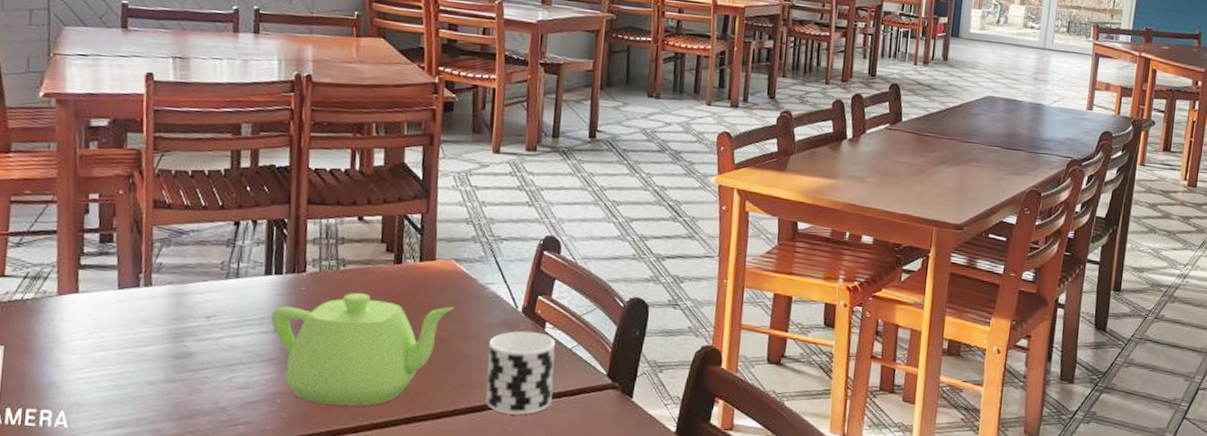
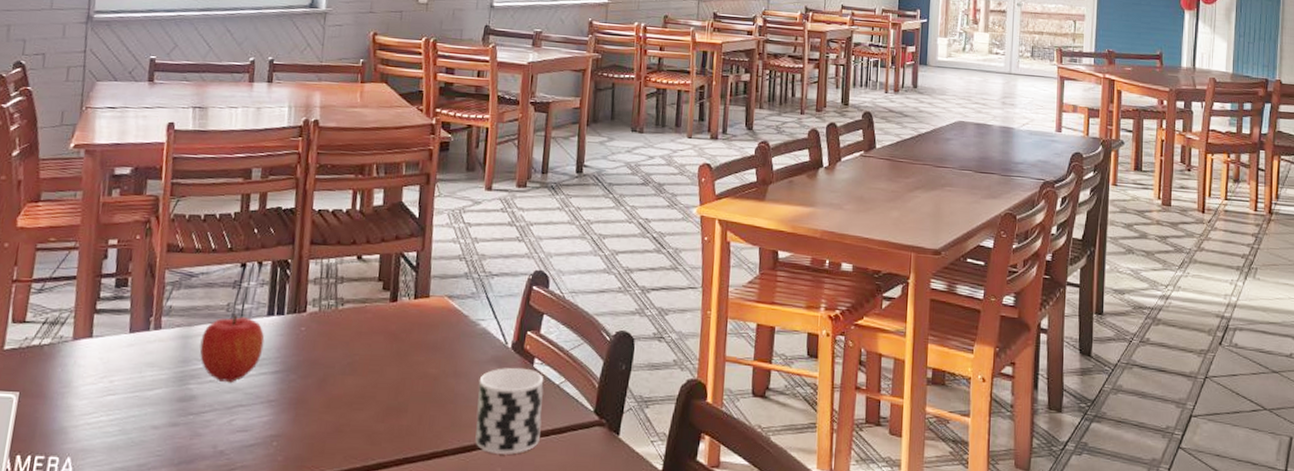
fruit: none [194,272,263,341] -> present [199,314,265,383]
teapot: present [271,293,454,406] -> none [271,332,446,448]

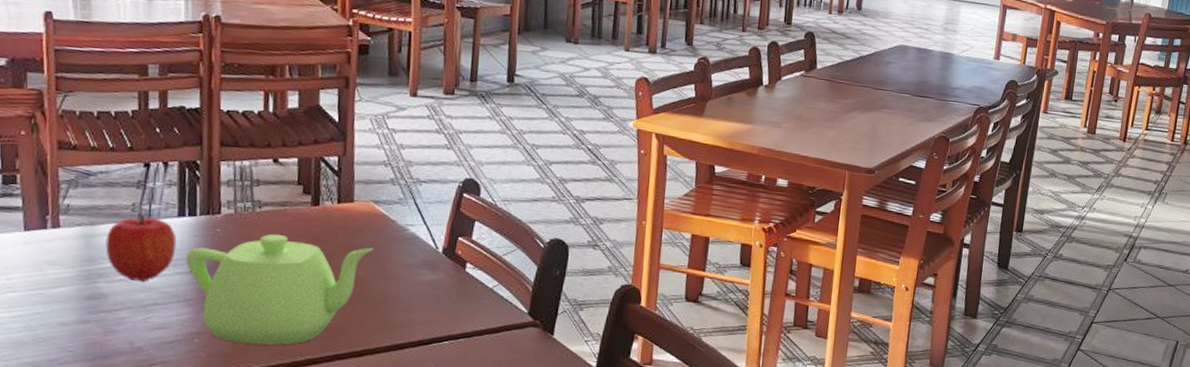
teapot: none [271,332,446,448] -> present [186,234,373,345]
cup: present [475,367,544,455] -> none [407,271,477,352]

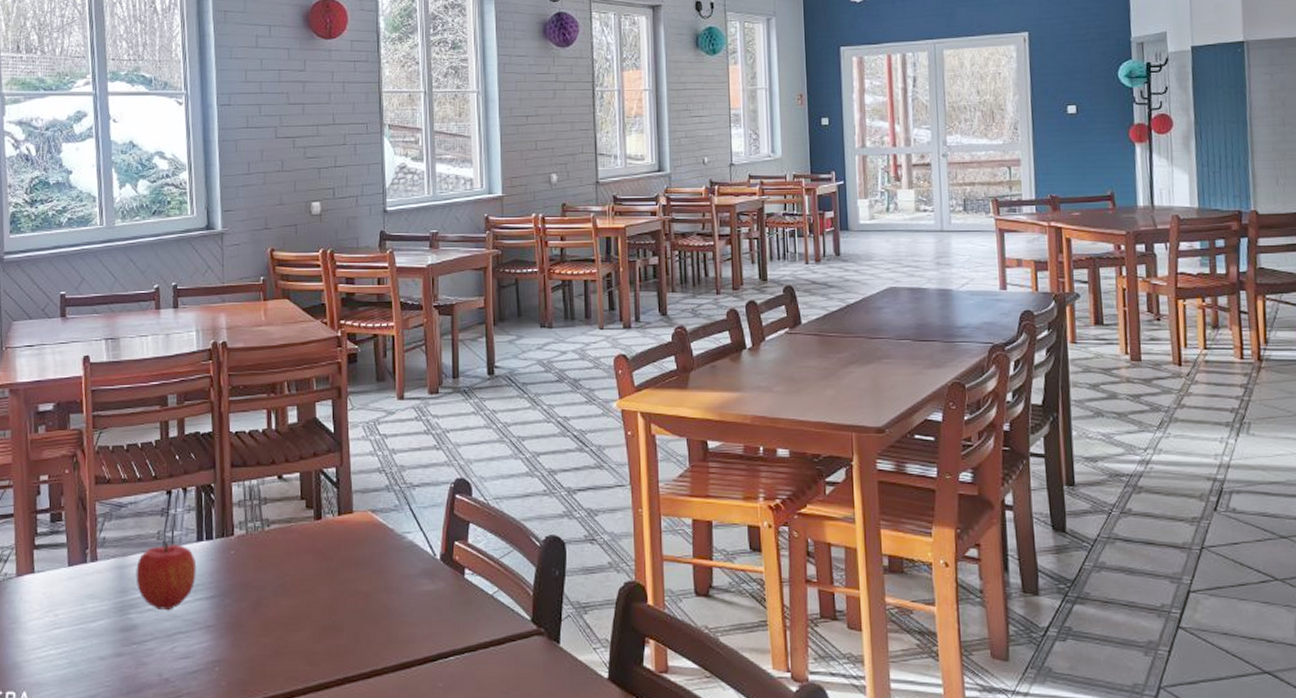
teapot: present [186,234,373,345] -> none [205,553,374,669]

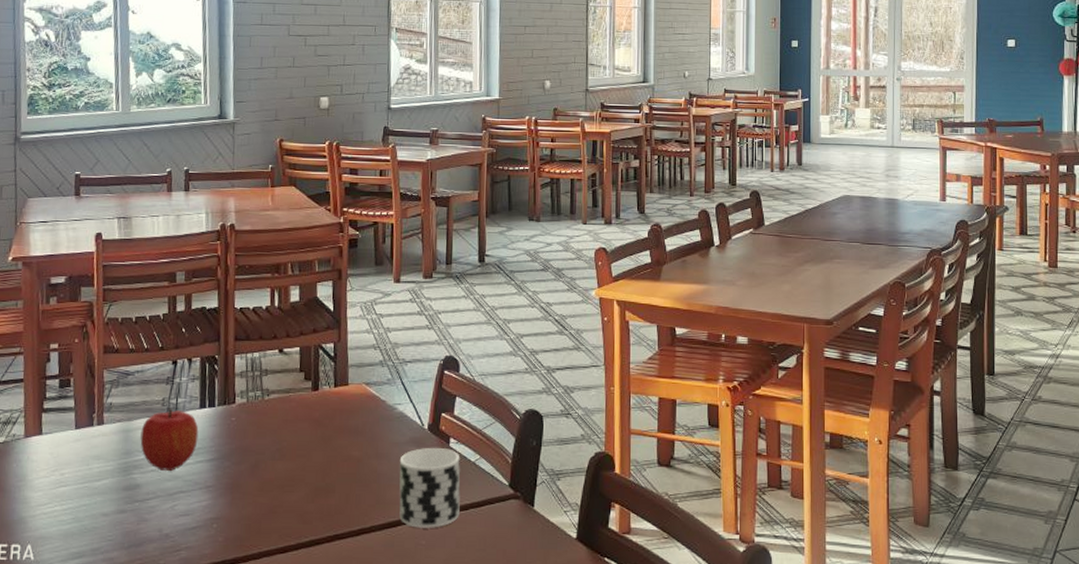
cup: none [411,579,478,669] -> present [399,447,461,528]

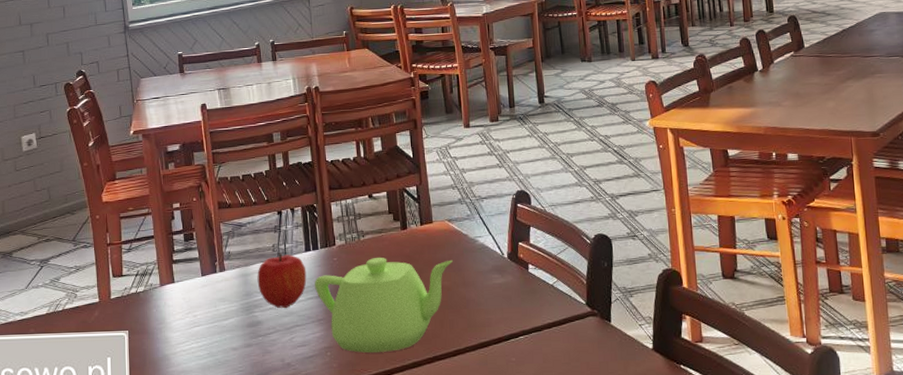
teapot: none [206,420,366,527] -> present [315,258,453,353]
cup: present [399,447,461,528] -> none [485,273,544,347]

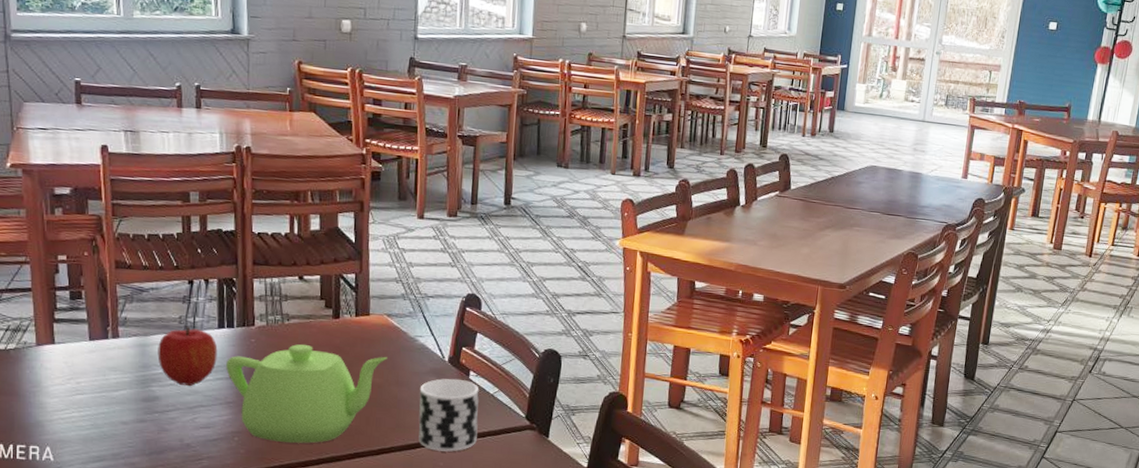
cup: none [485,273,544,347] -> present [418,378,479,452]

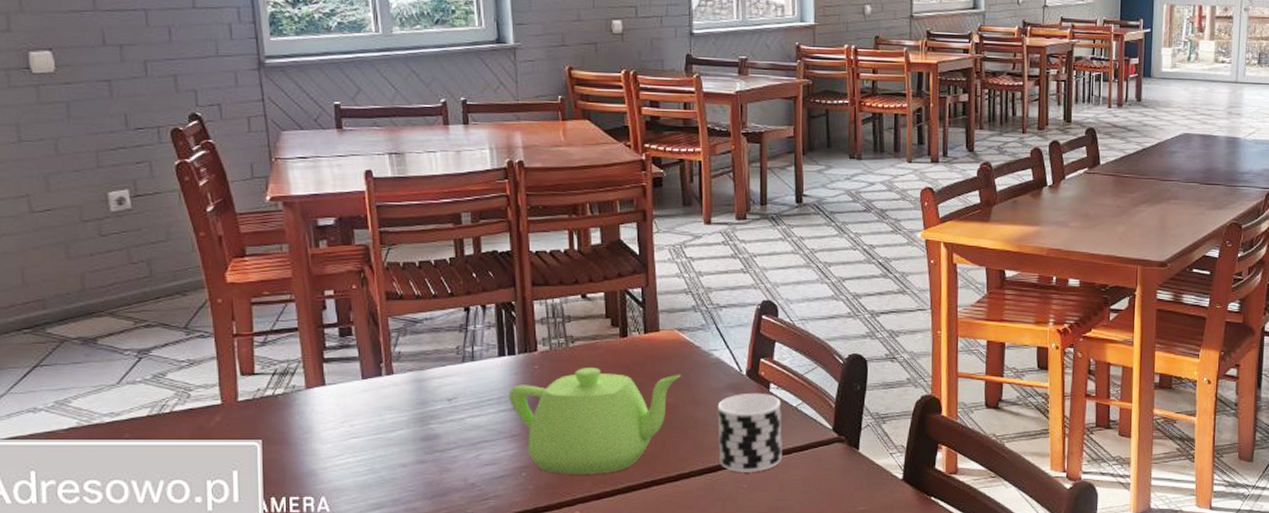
fruit: present [157,326,218,387] -> none [435,356,499,421]

